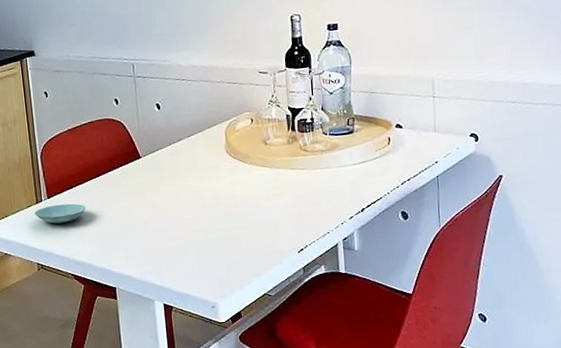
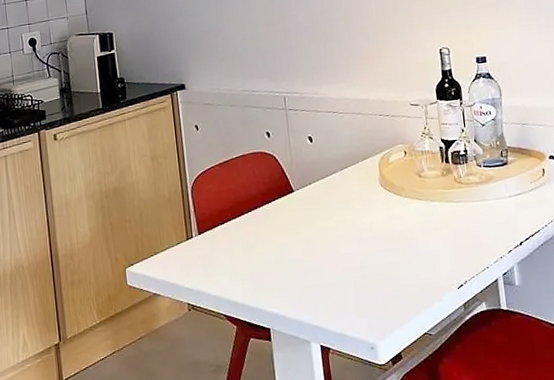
saucer: present [34,203,86,224] -> none [184,239,238,261]

